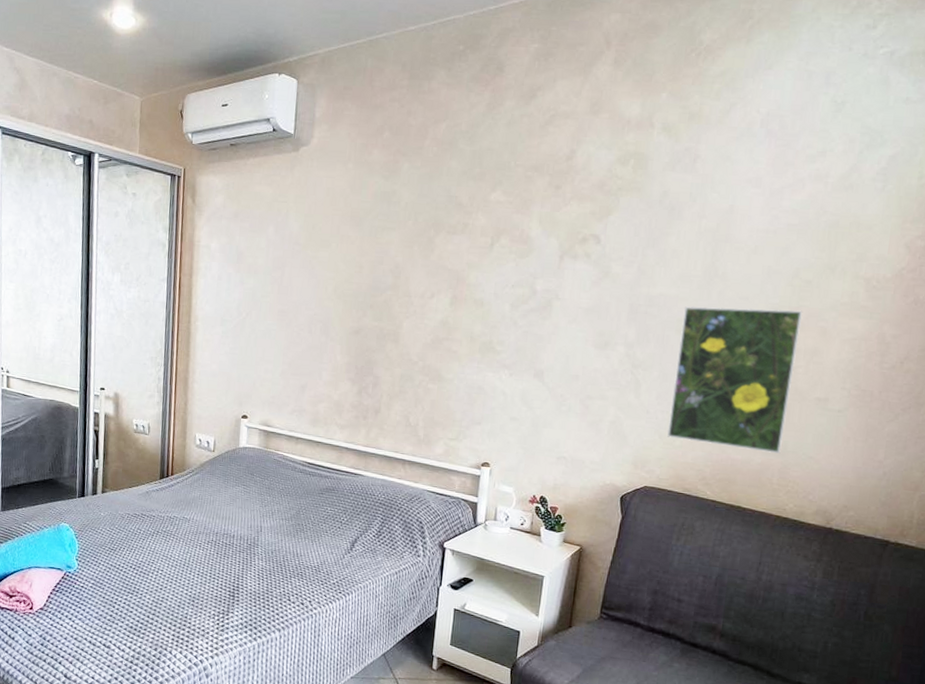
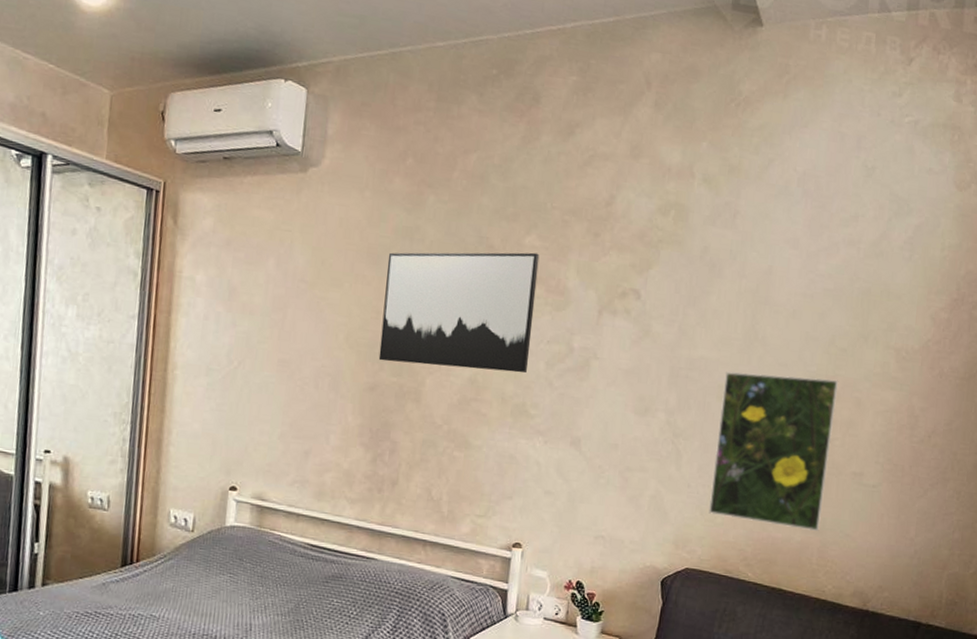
wall art: none [362,207,504,315] -> present [378,252,540,373]

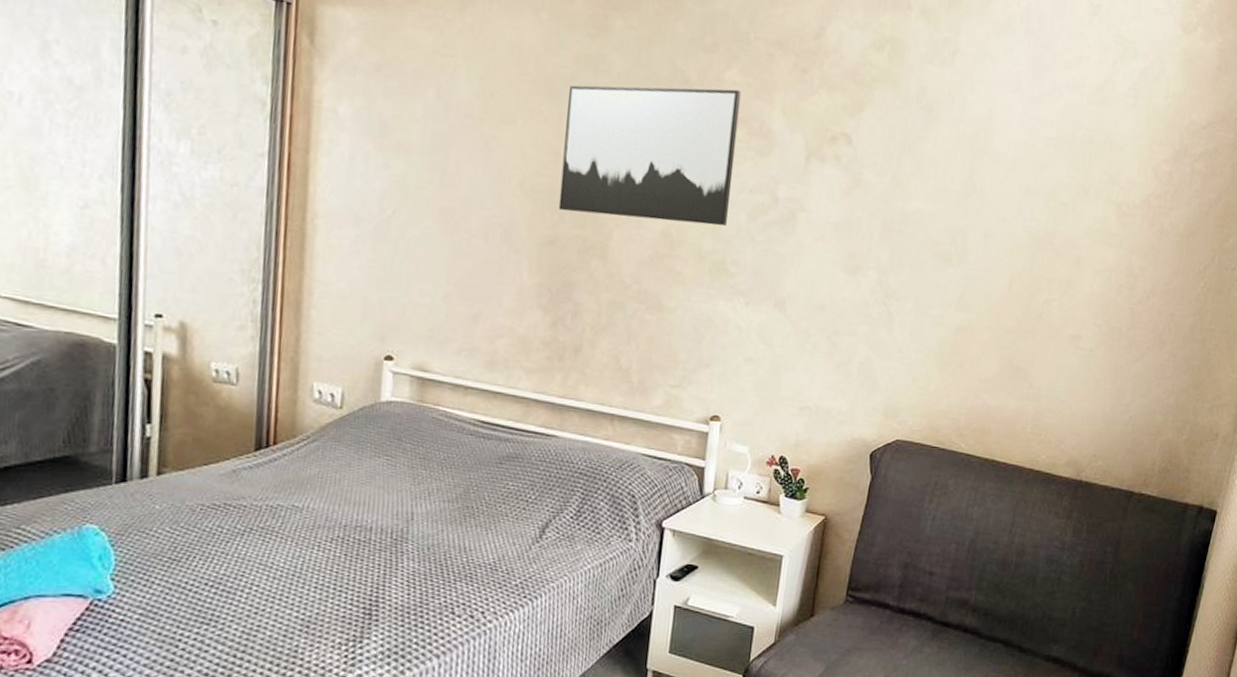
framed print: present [709,371,839,531] -> none [921,226,1059,398]

